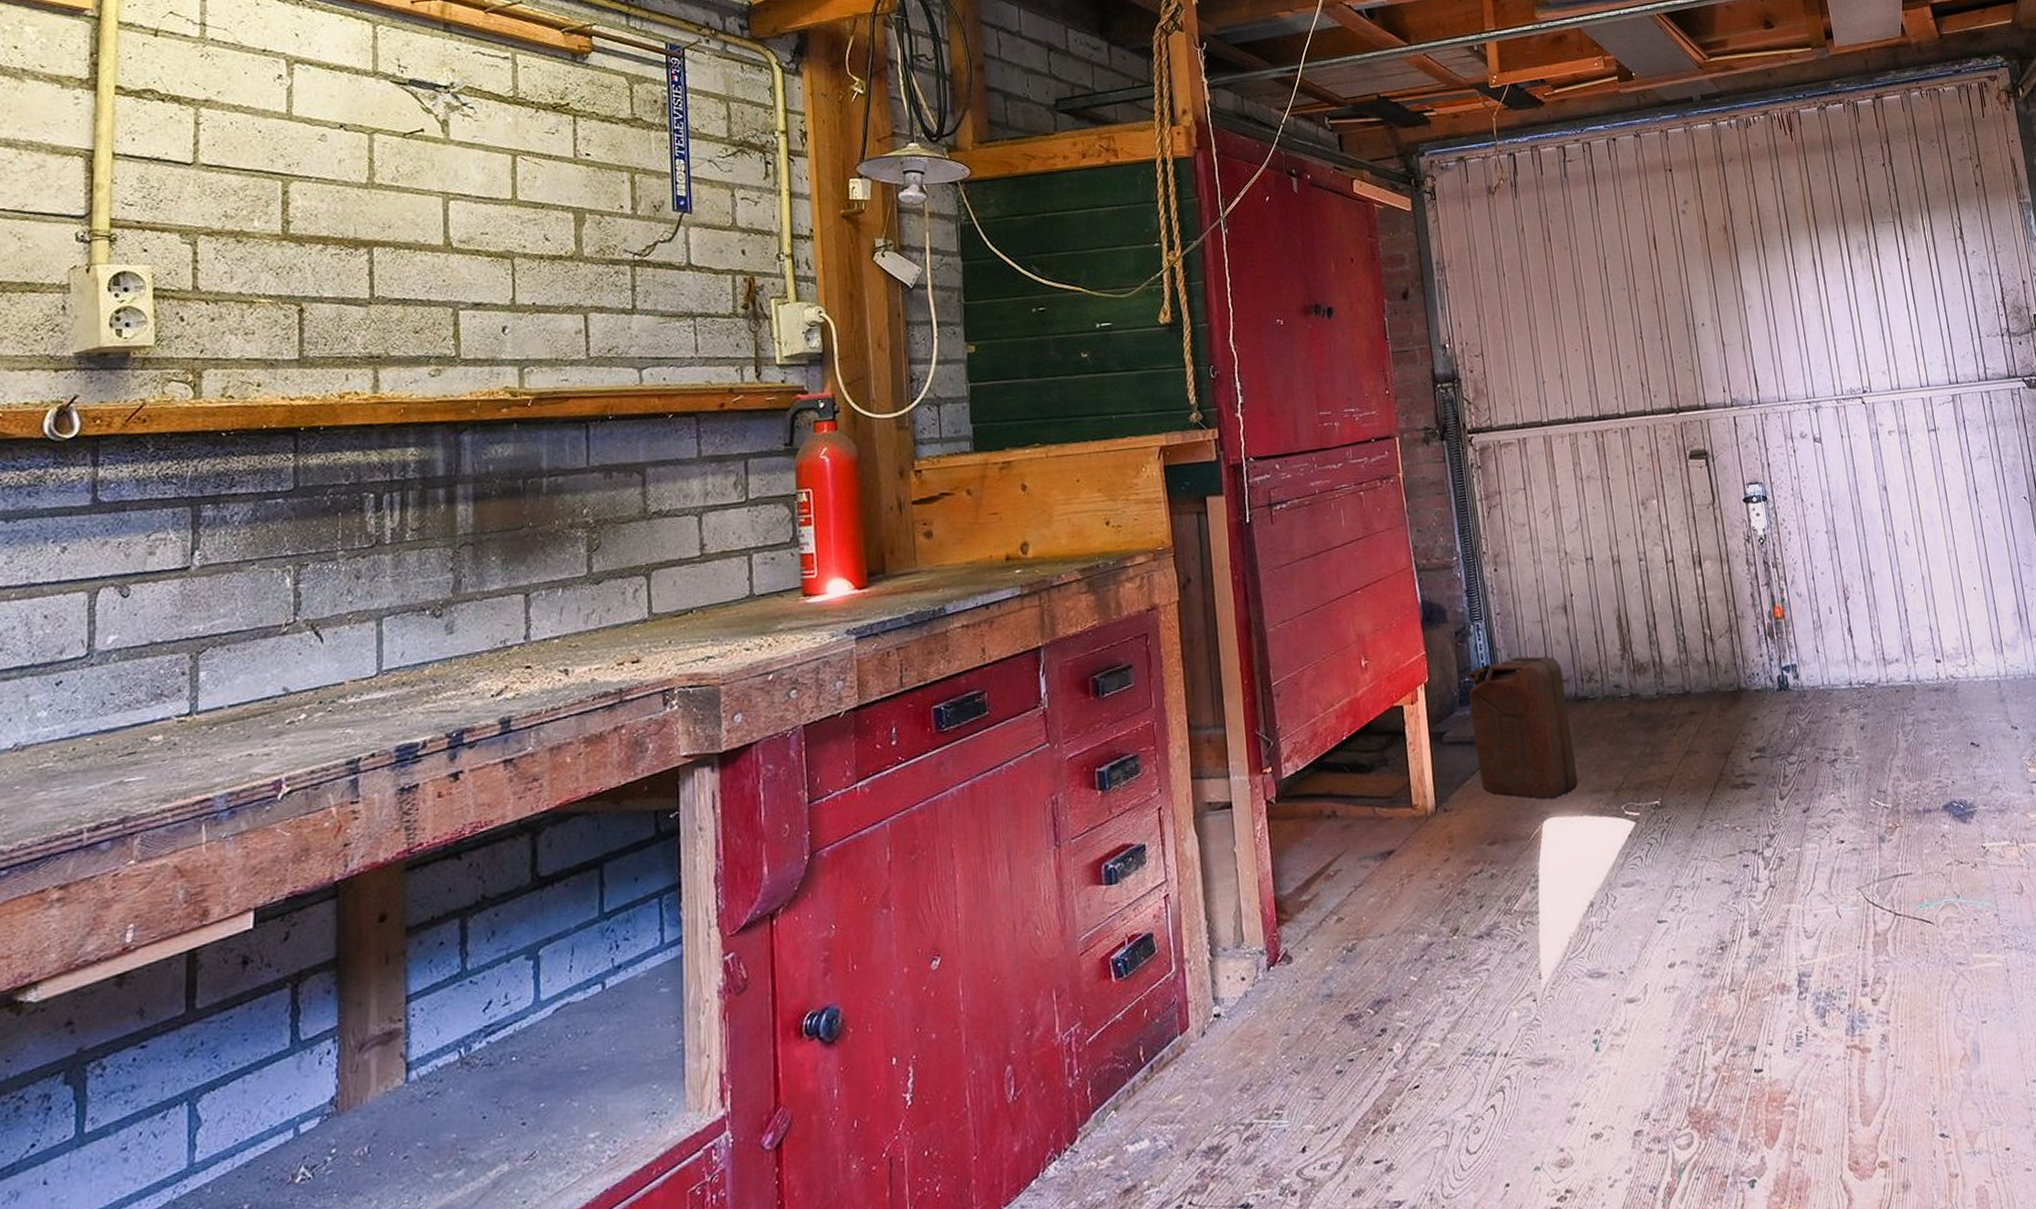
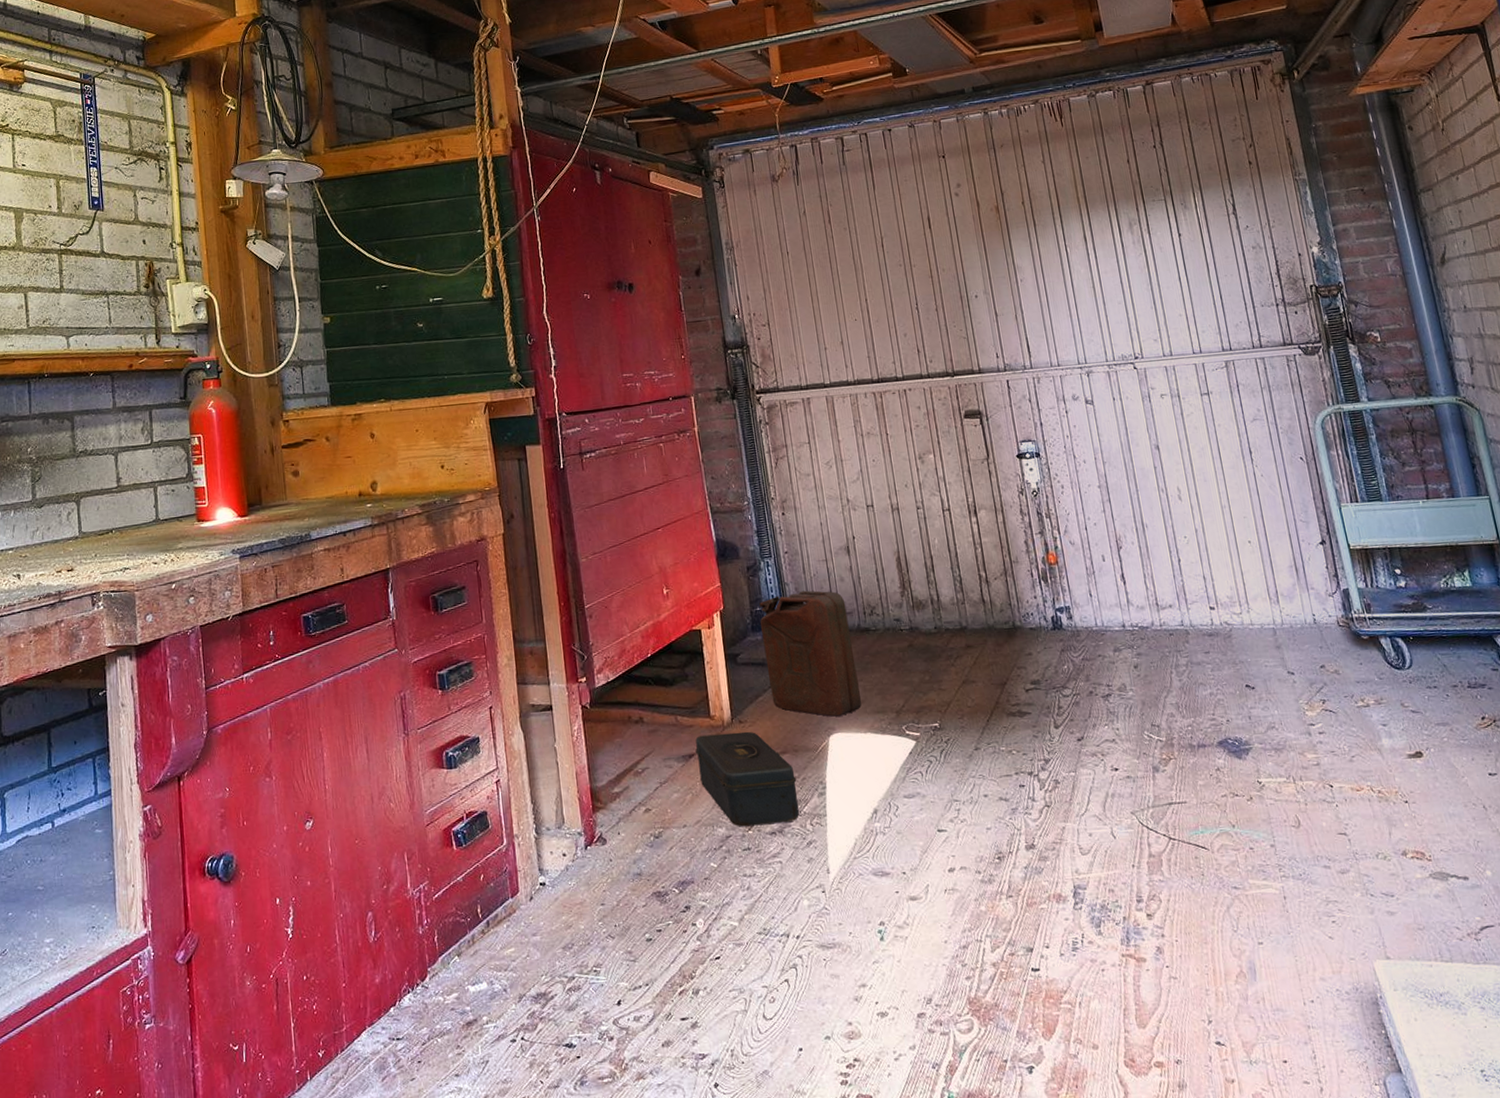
toolbox: none [1395,820,1509,932] -> present [695,731,799,827]

